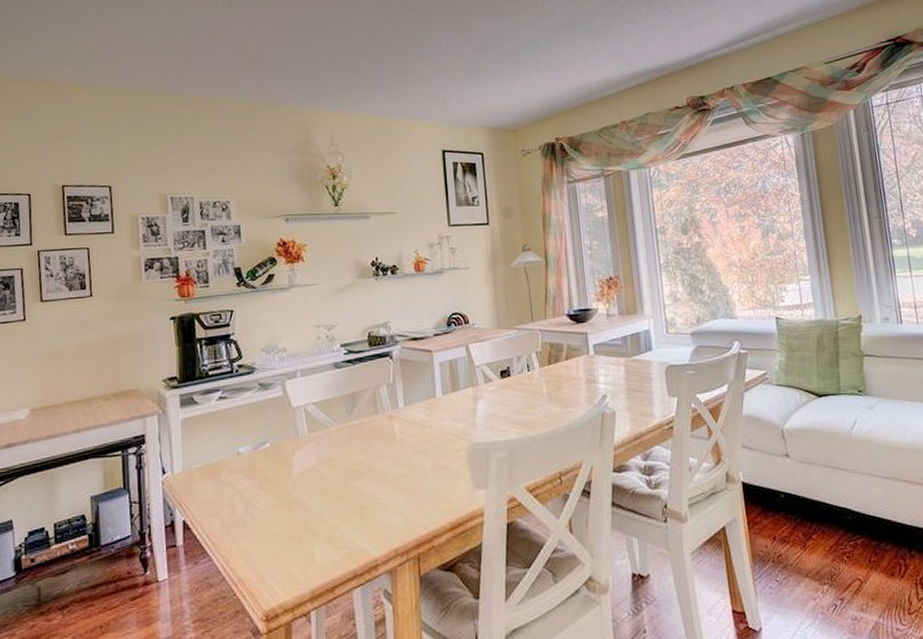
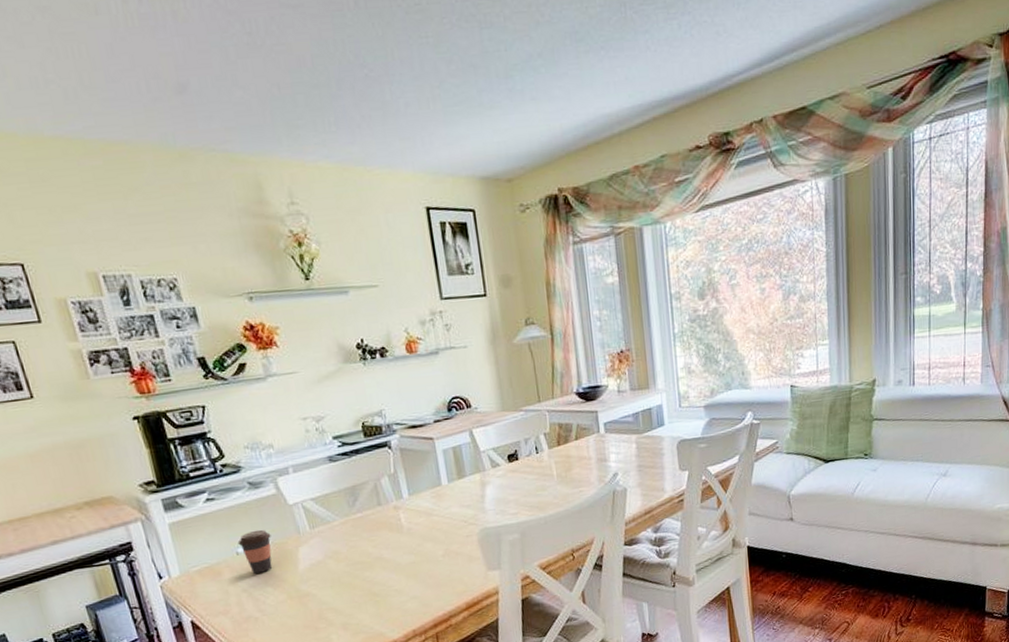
coffee cup: none [240,430,272,475] -> present [237,529,273,574]

